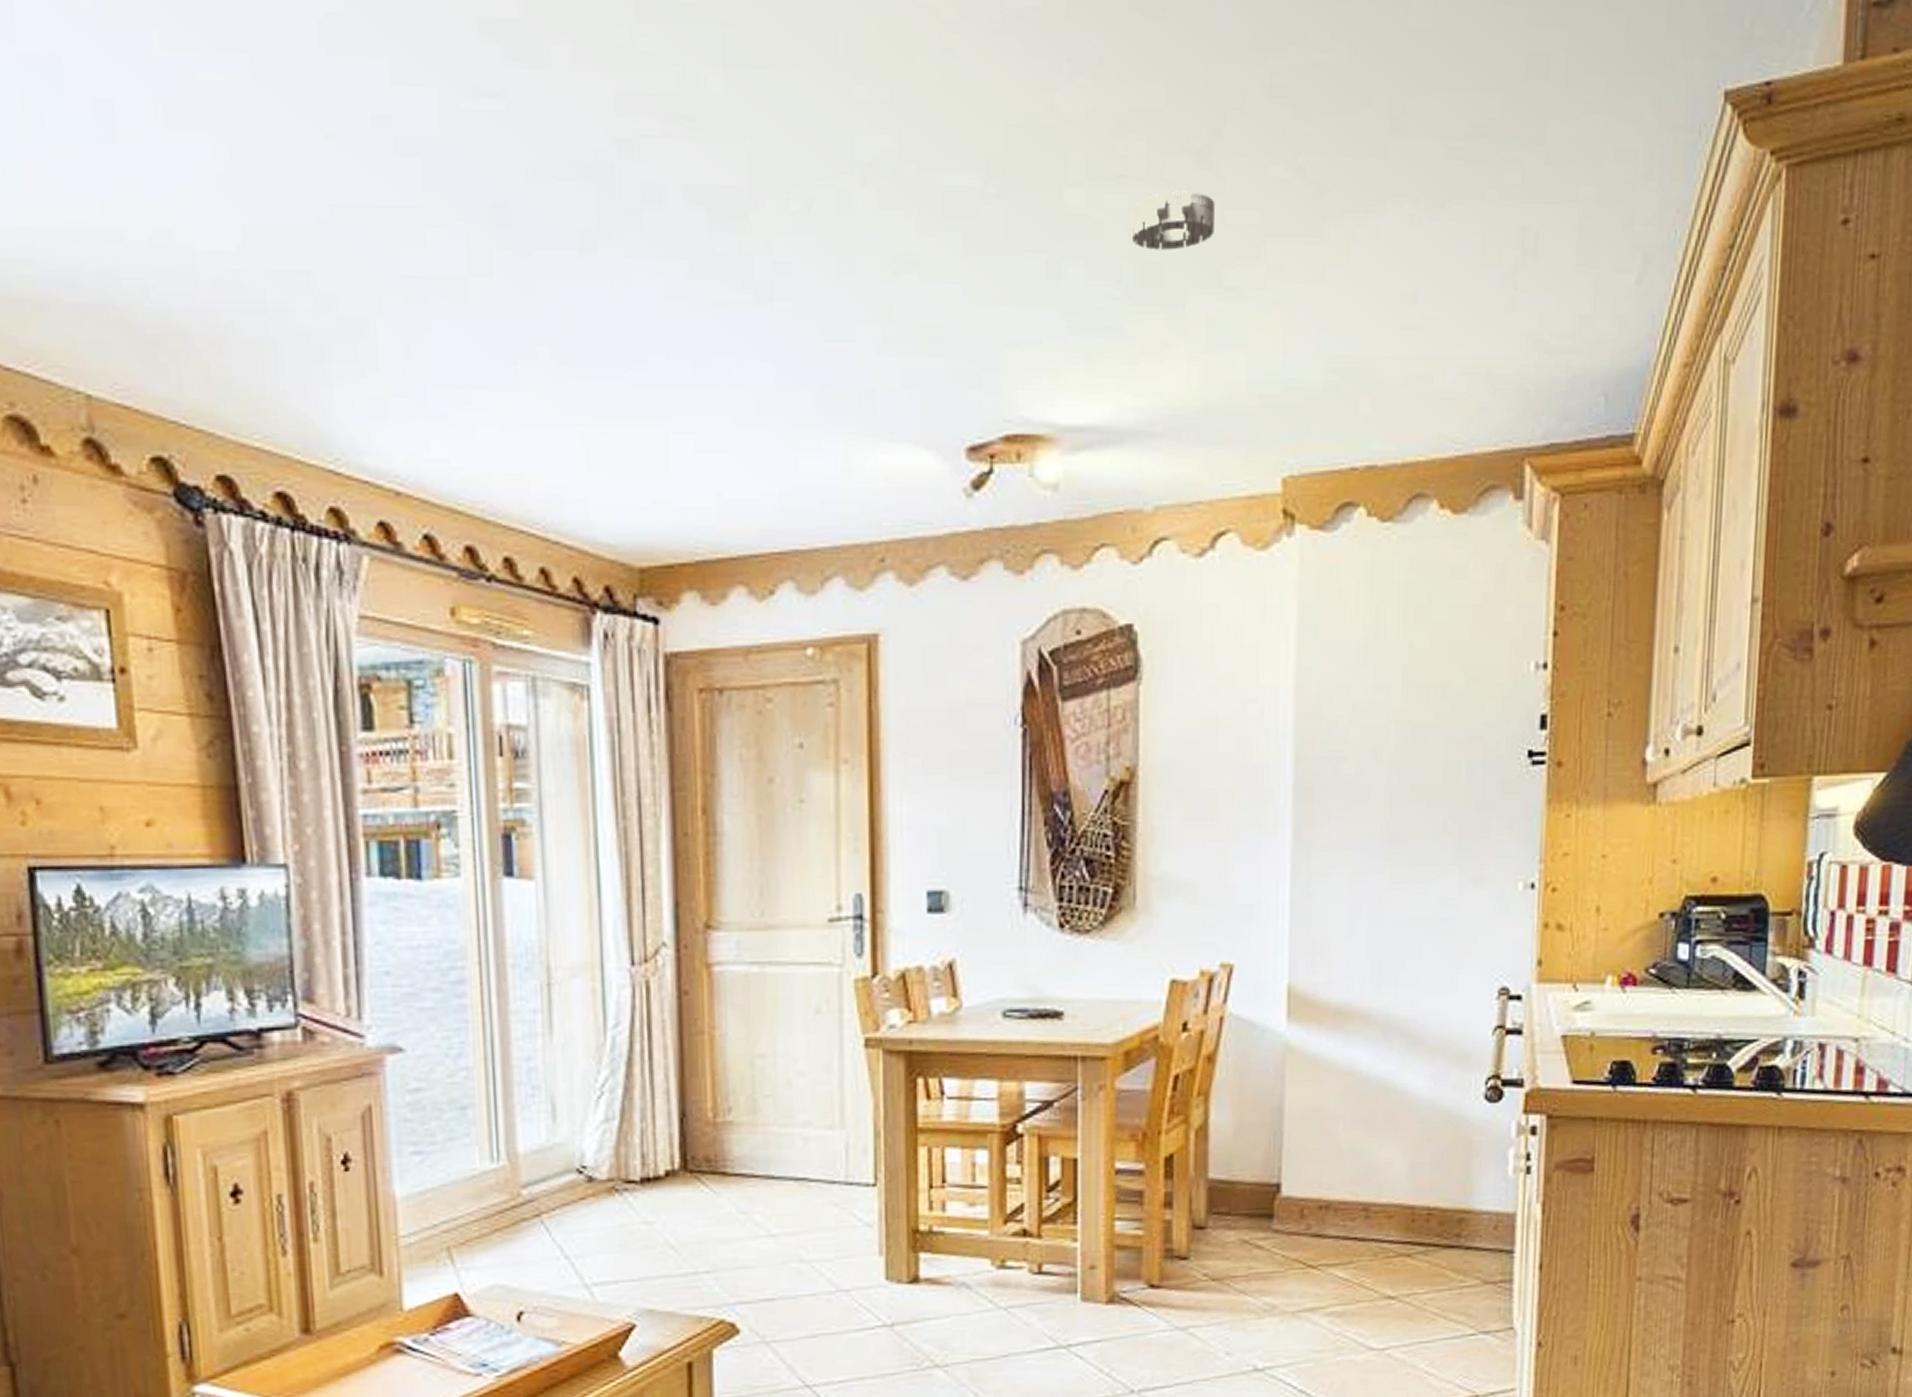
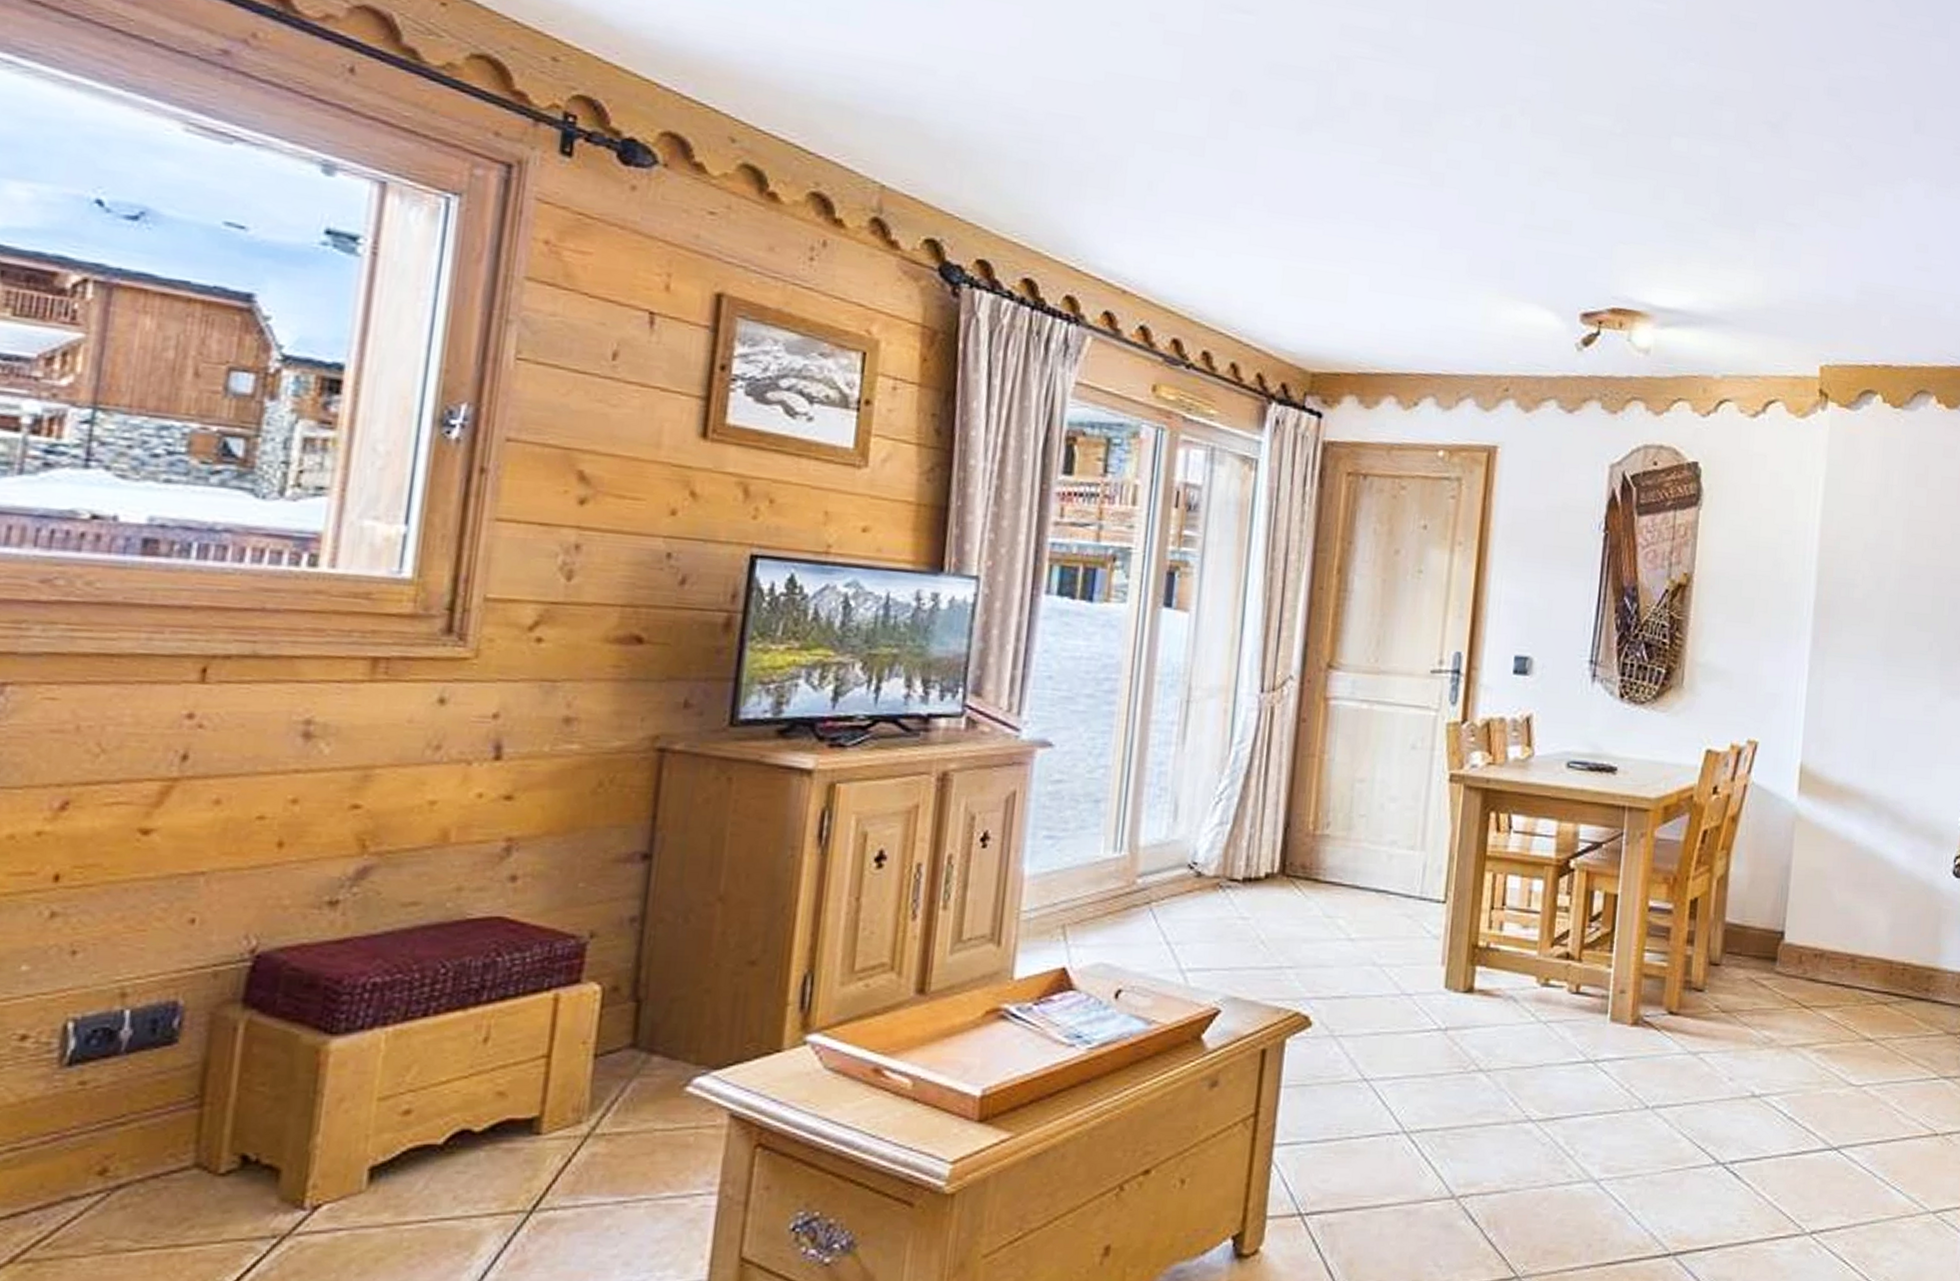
smoke detector: present [1131,191,1215,250] -> none [1719,149,1783,191]

